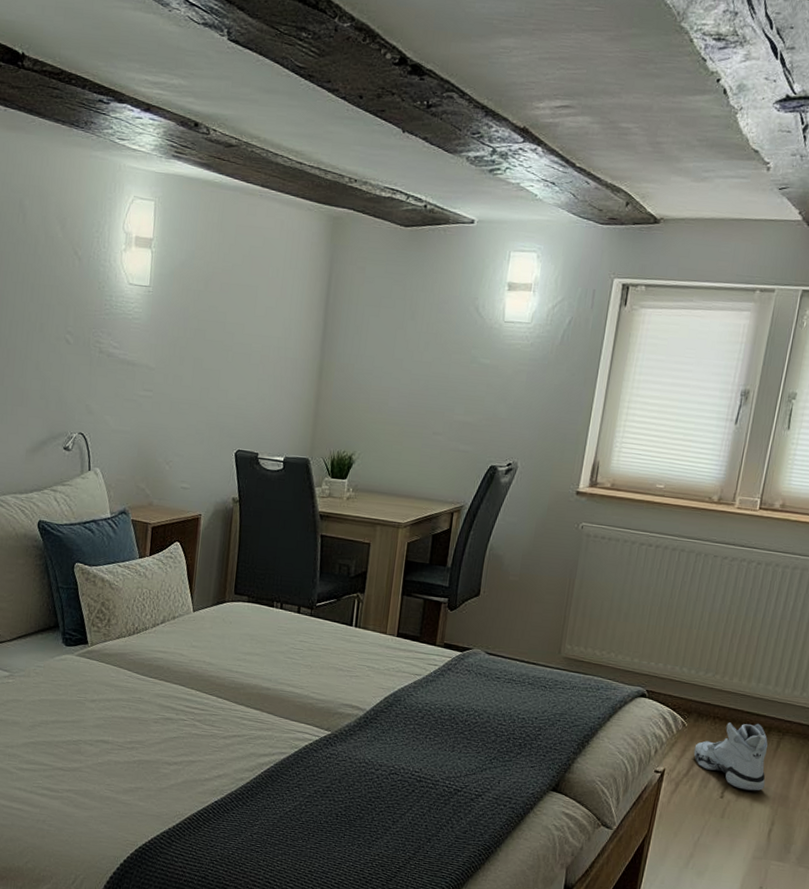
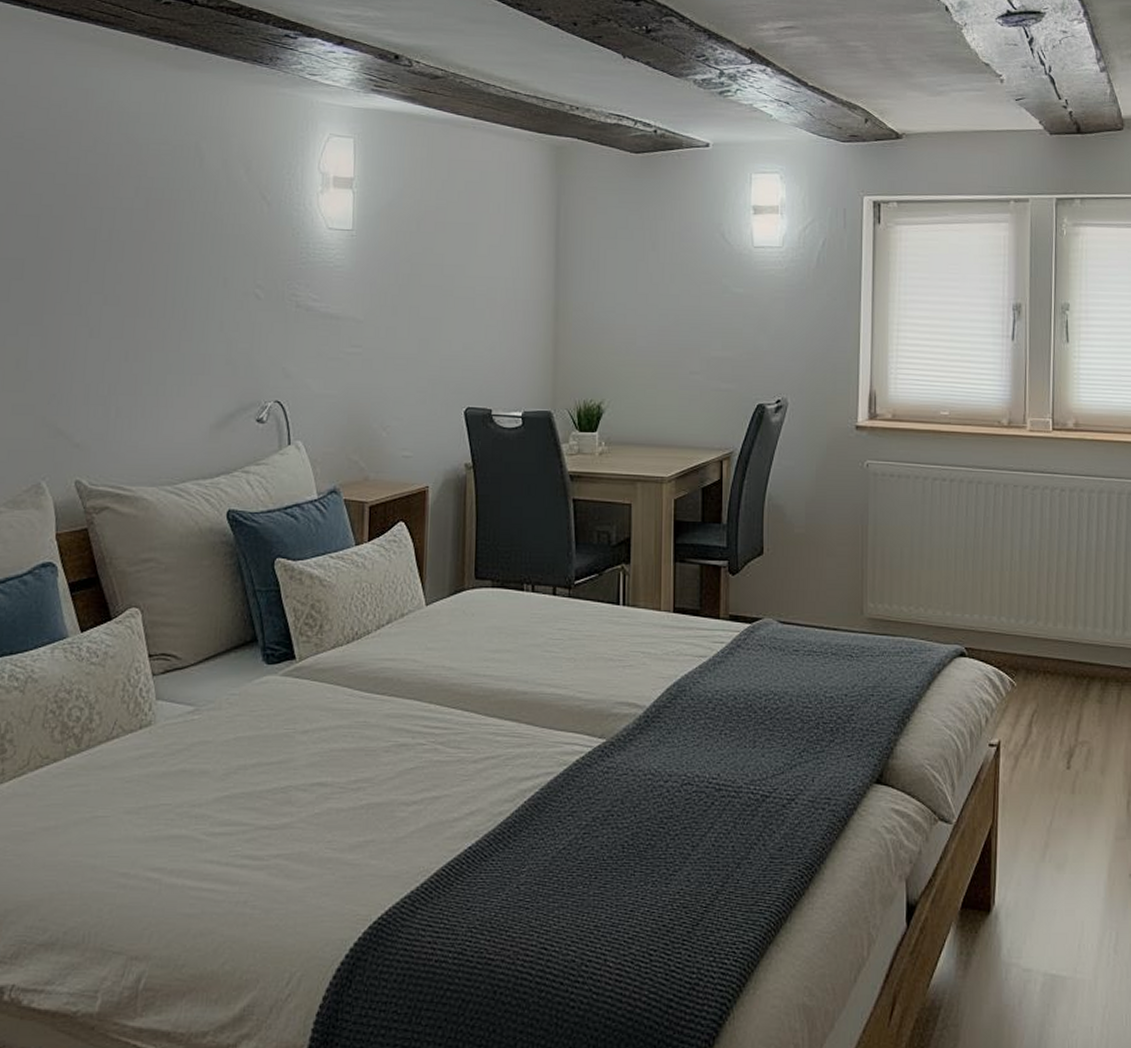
sneaker: present [693,722,768,791] -> none [1028,674,1113,756]

